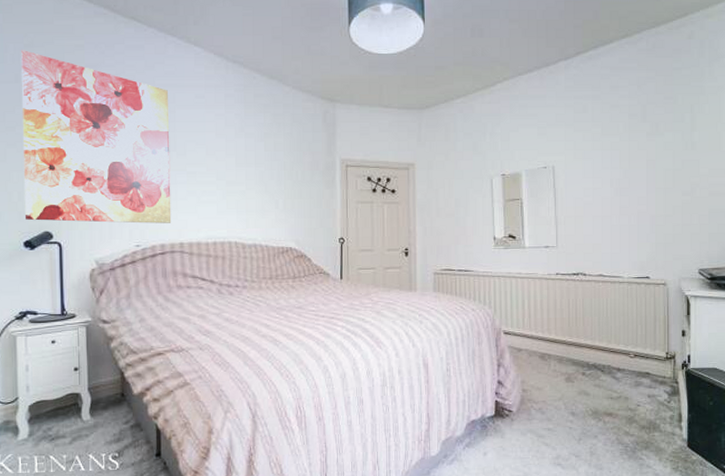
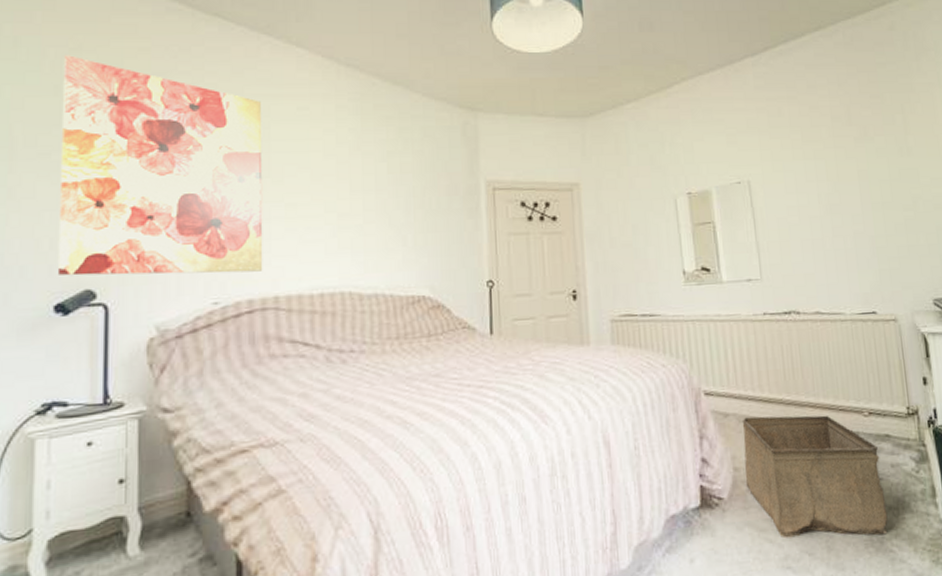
storage bin: none [531,352,641,447] -> present [742,415,888,538]

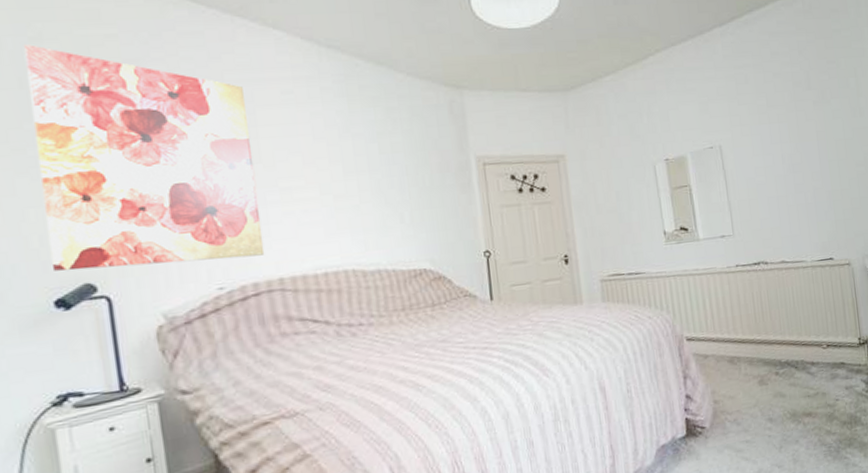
storage bin: present [742,415,888,538] -> none [719,350,843,456]

